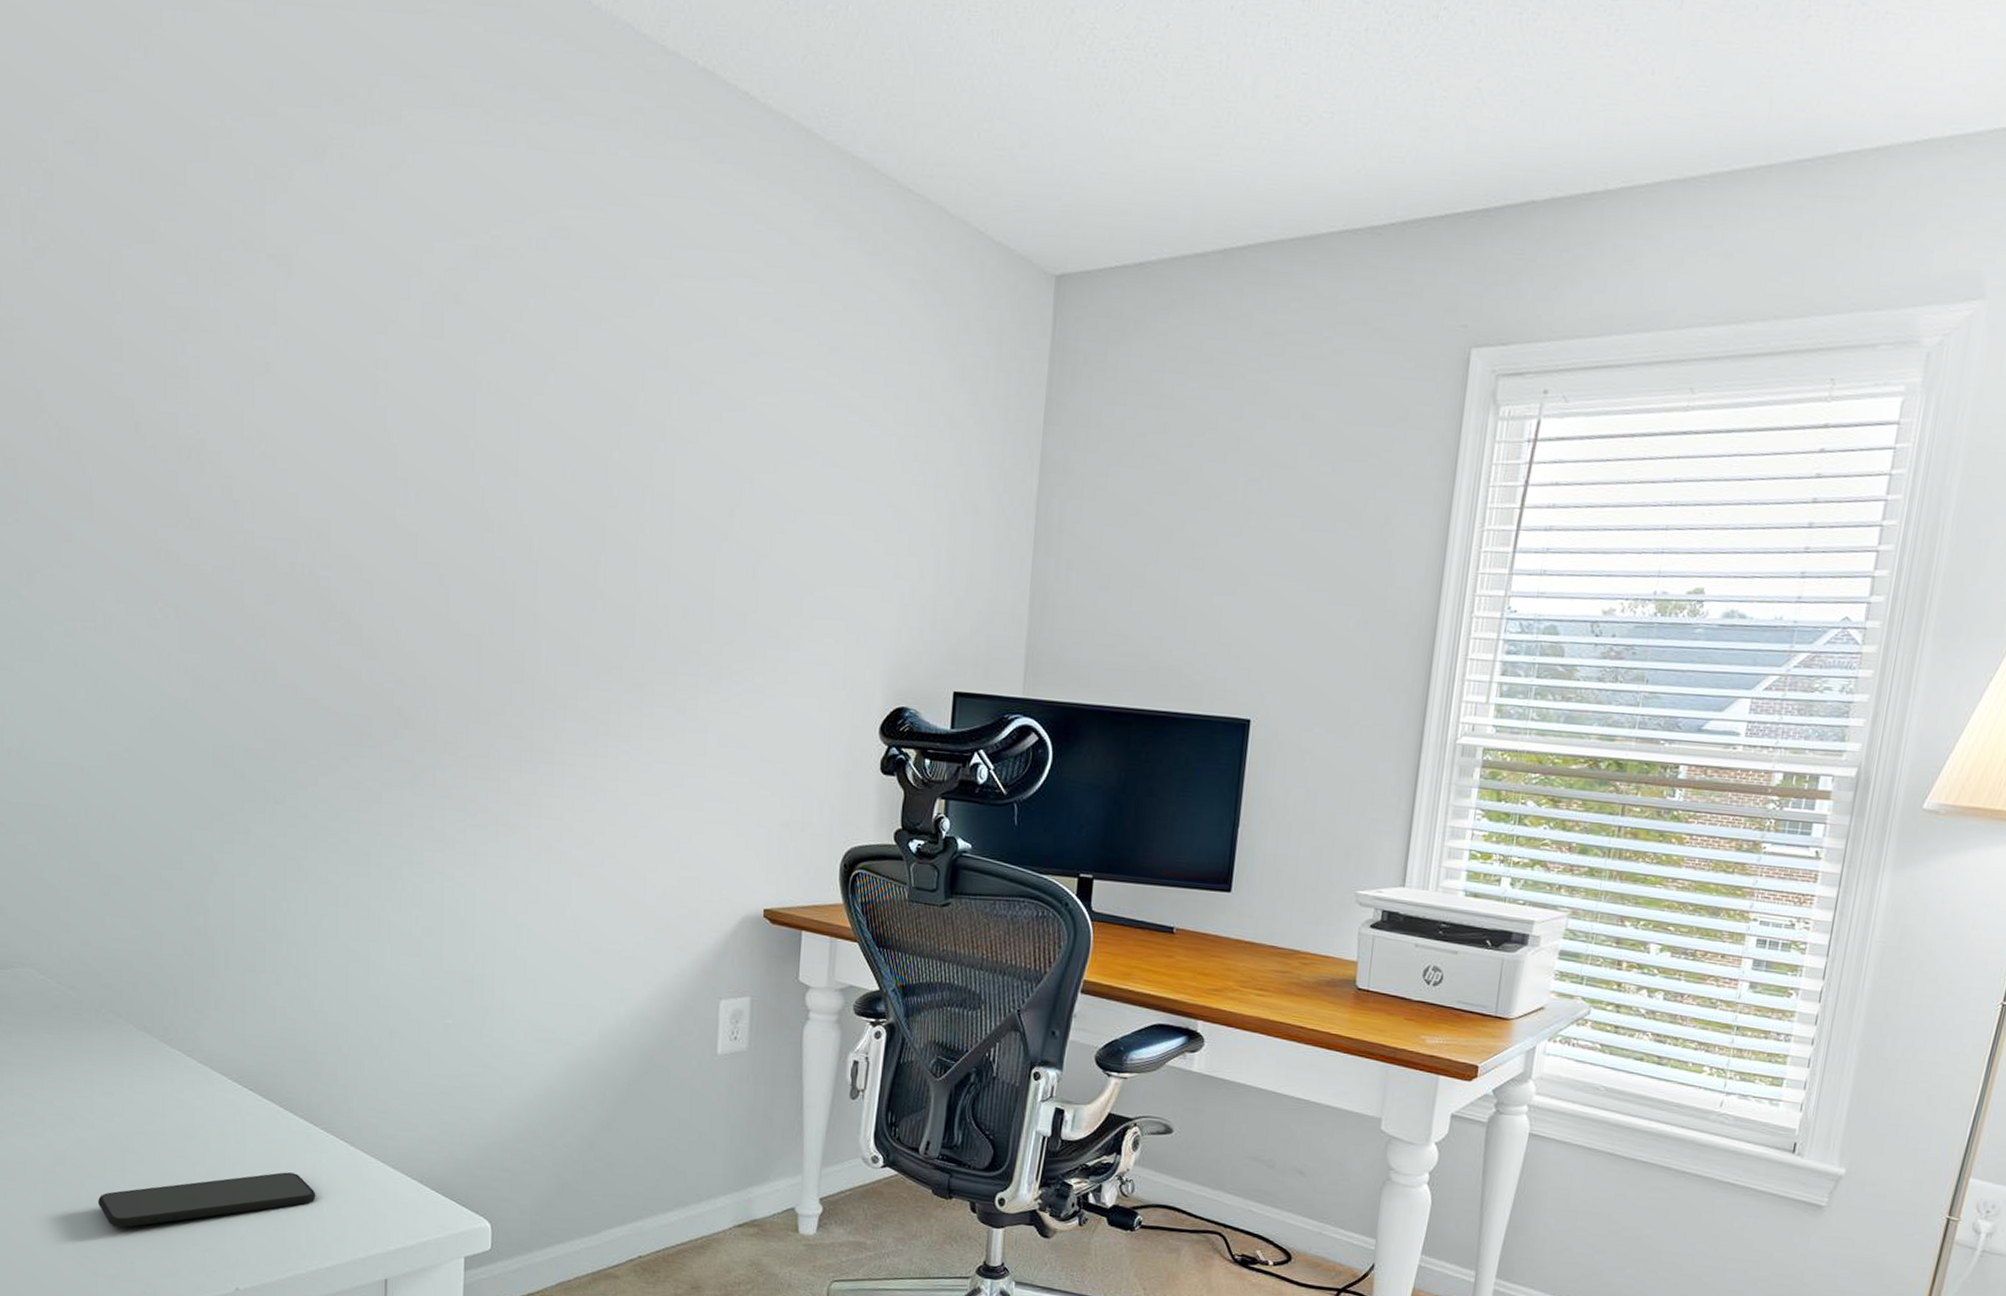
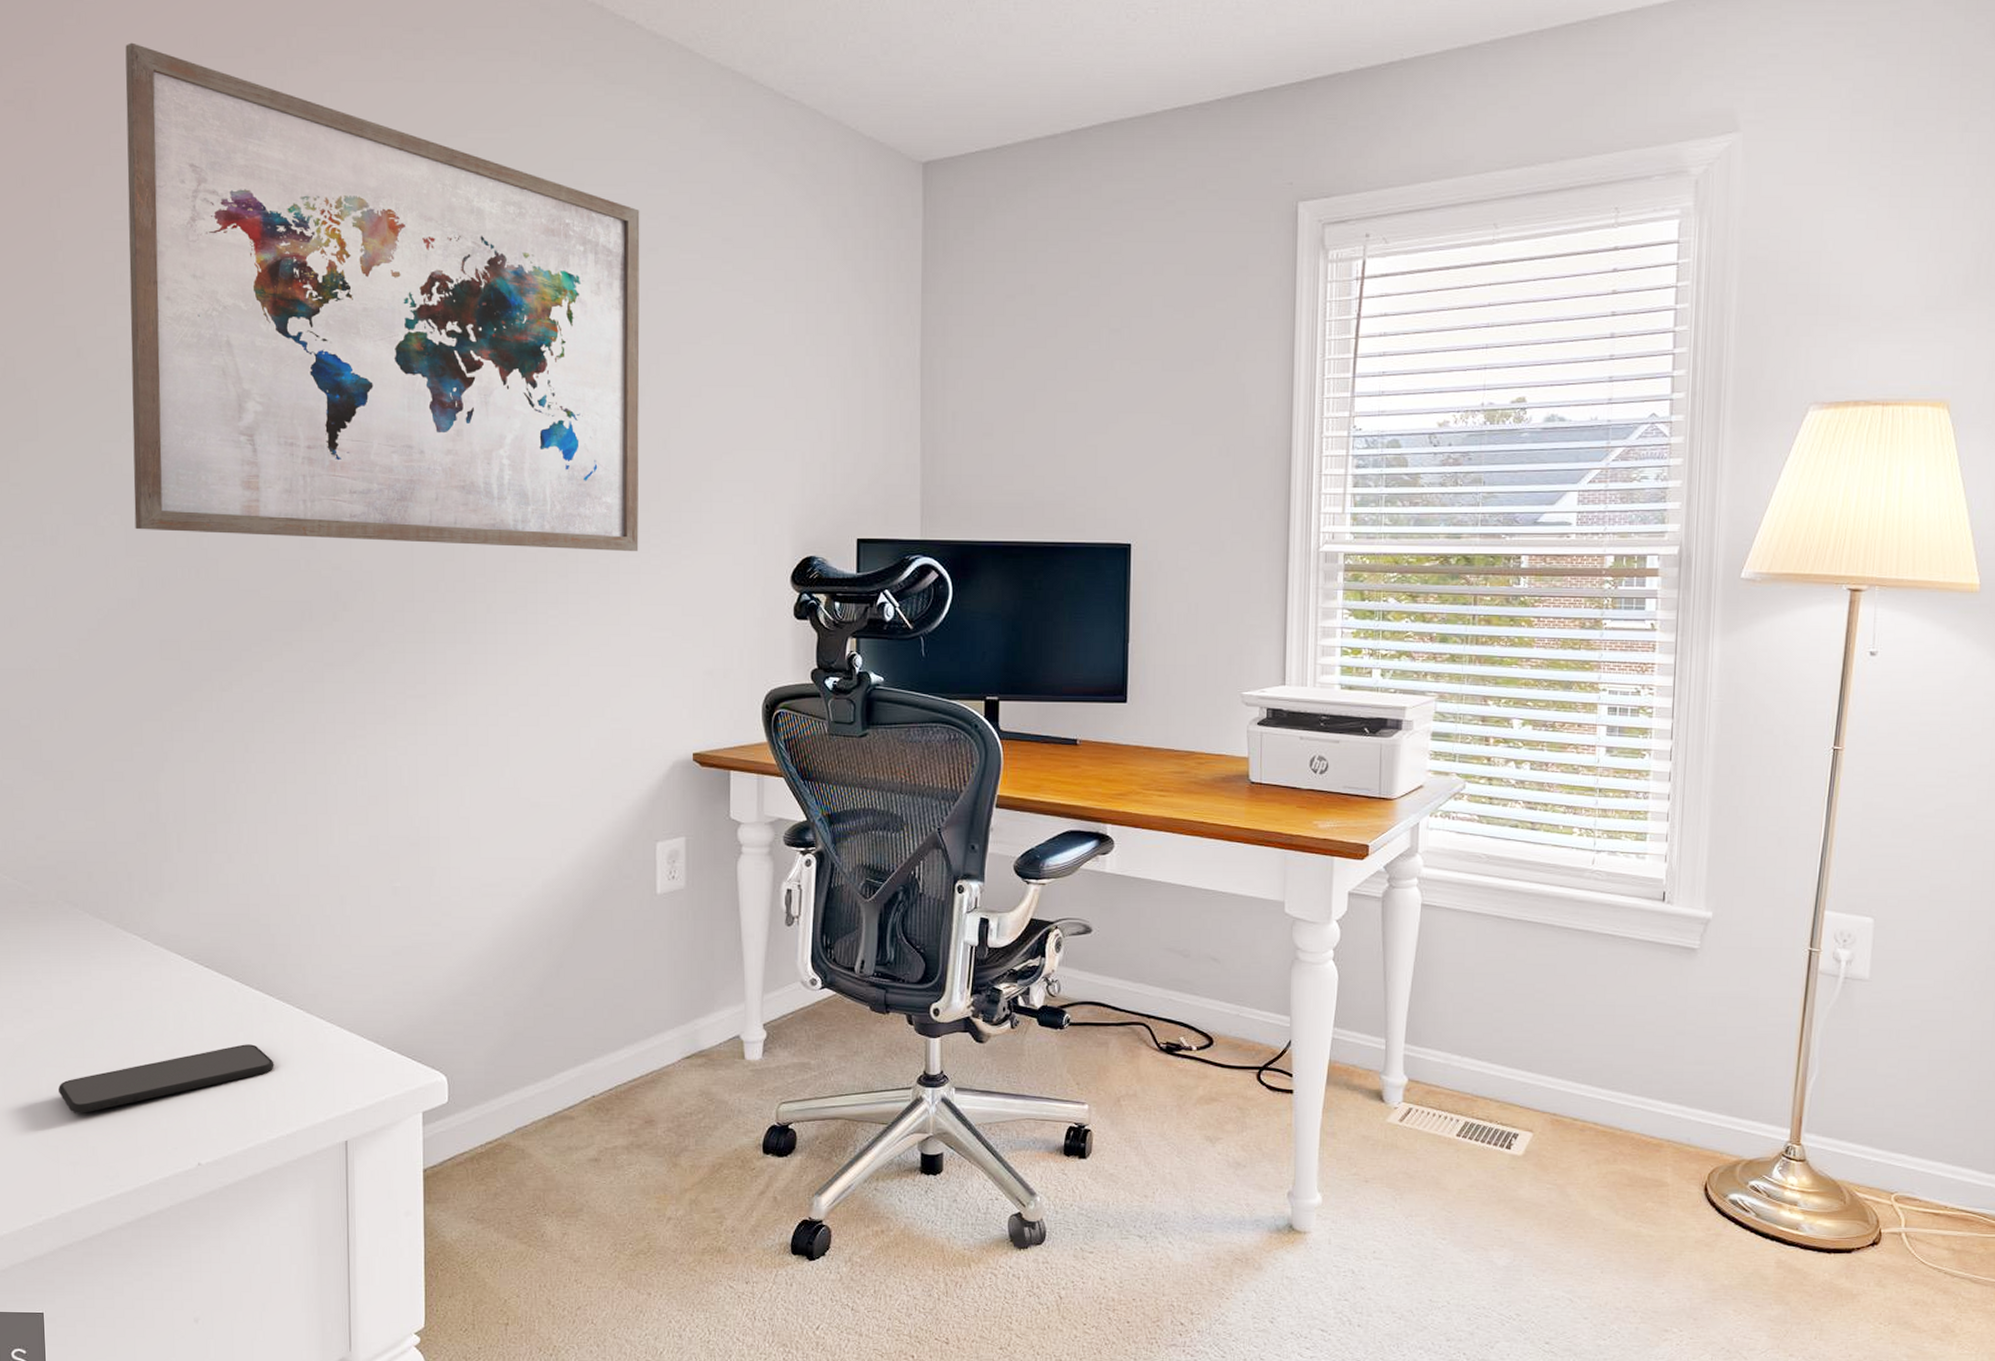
wall art: none [190,83,742,688] -> present [125,42,640,551]

